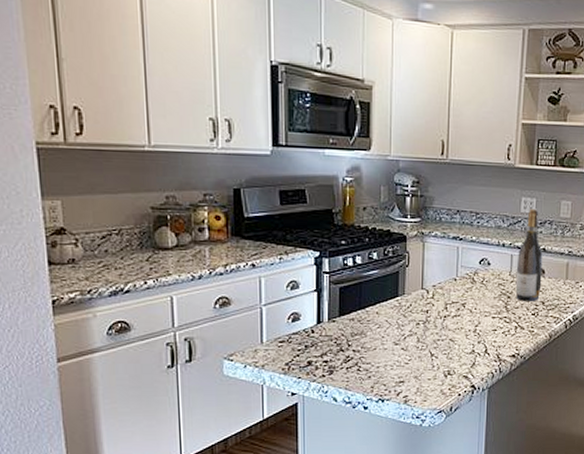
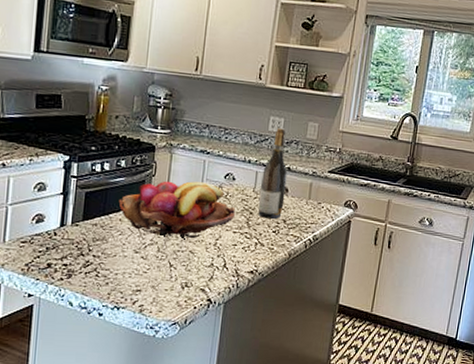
fruit basket: none [374,269,492,327] -> present [118,181,235,239]

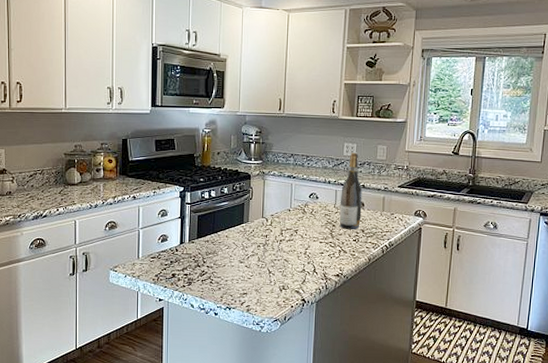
fruit basket: present [118,181,235,239] -> none [224,202,320,249]

